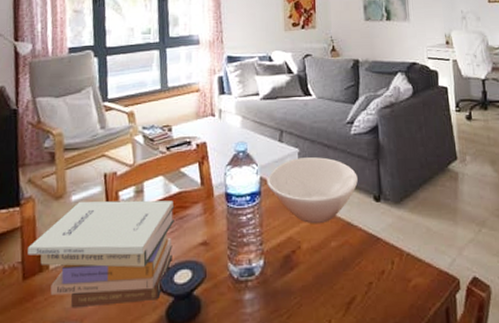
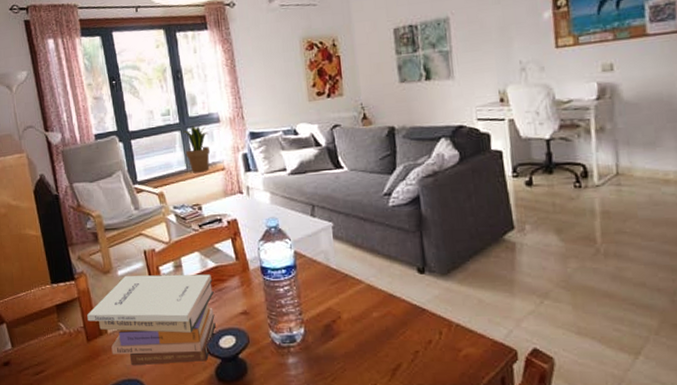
potted plant: none [161,46,187,94] -> present [182,126,211,174]
bowl: present [267,157,358,224] -> none [301,230,399,296]

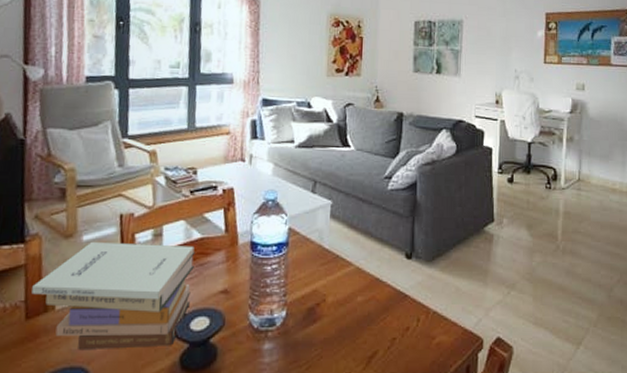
potted plant: present [182,126,211,174] -> none [189,83,219,135]

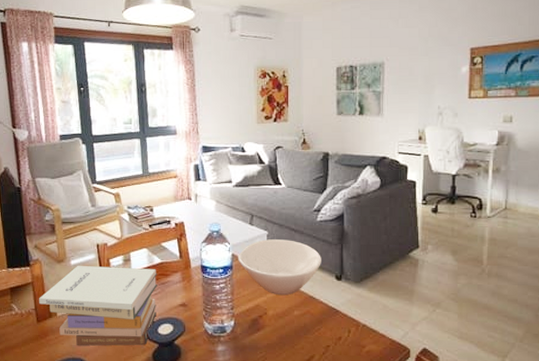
bowl: none [295,210,391,278] -> present [238,239,321,296]

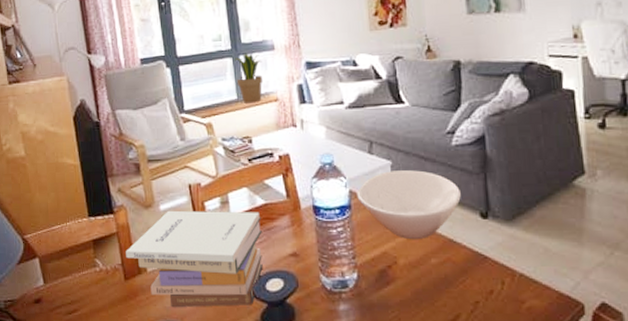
potted plant: none [141,136,166,179] -> present [234,53,264,105]

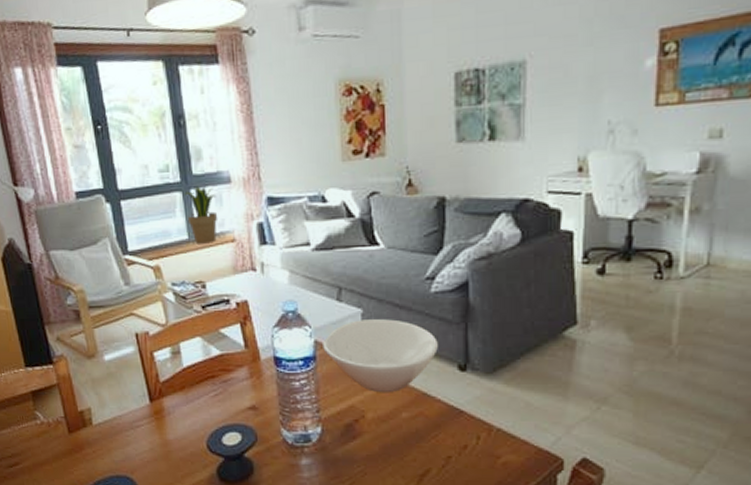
books: present [126,210,263,308] -> none [68,361,219,461]

